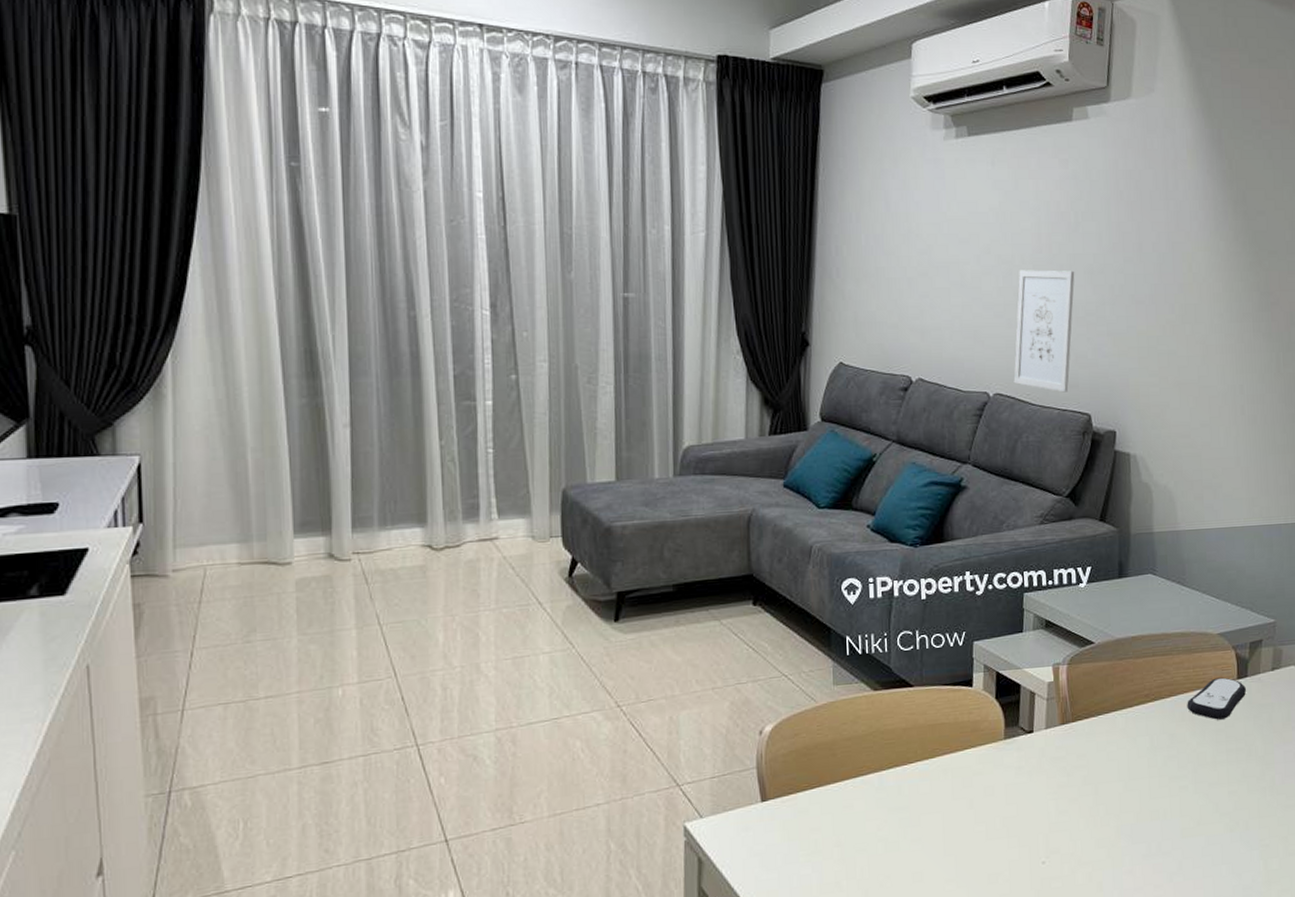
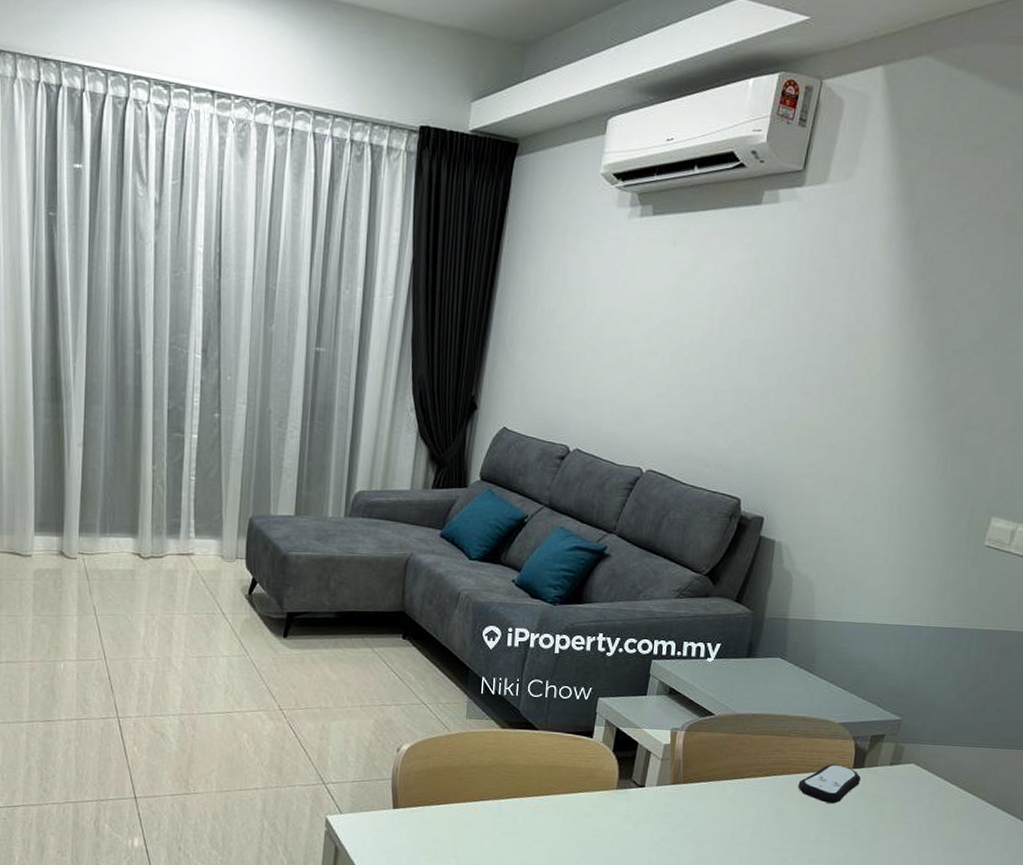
wall art: present [1013,270,1075,393] -> none [667,352,744,475]

